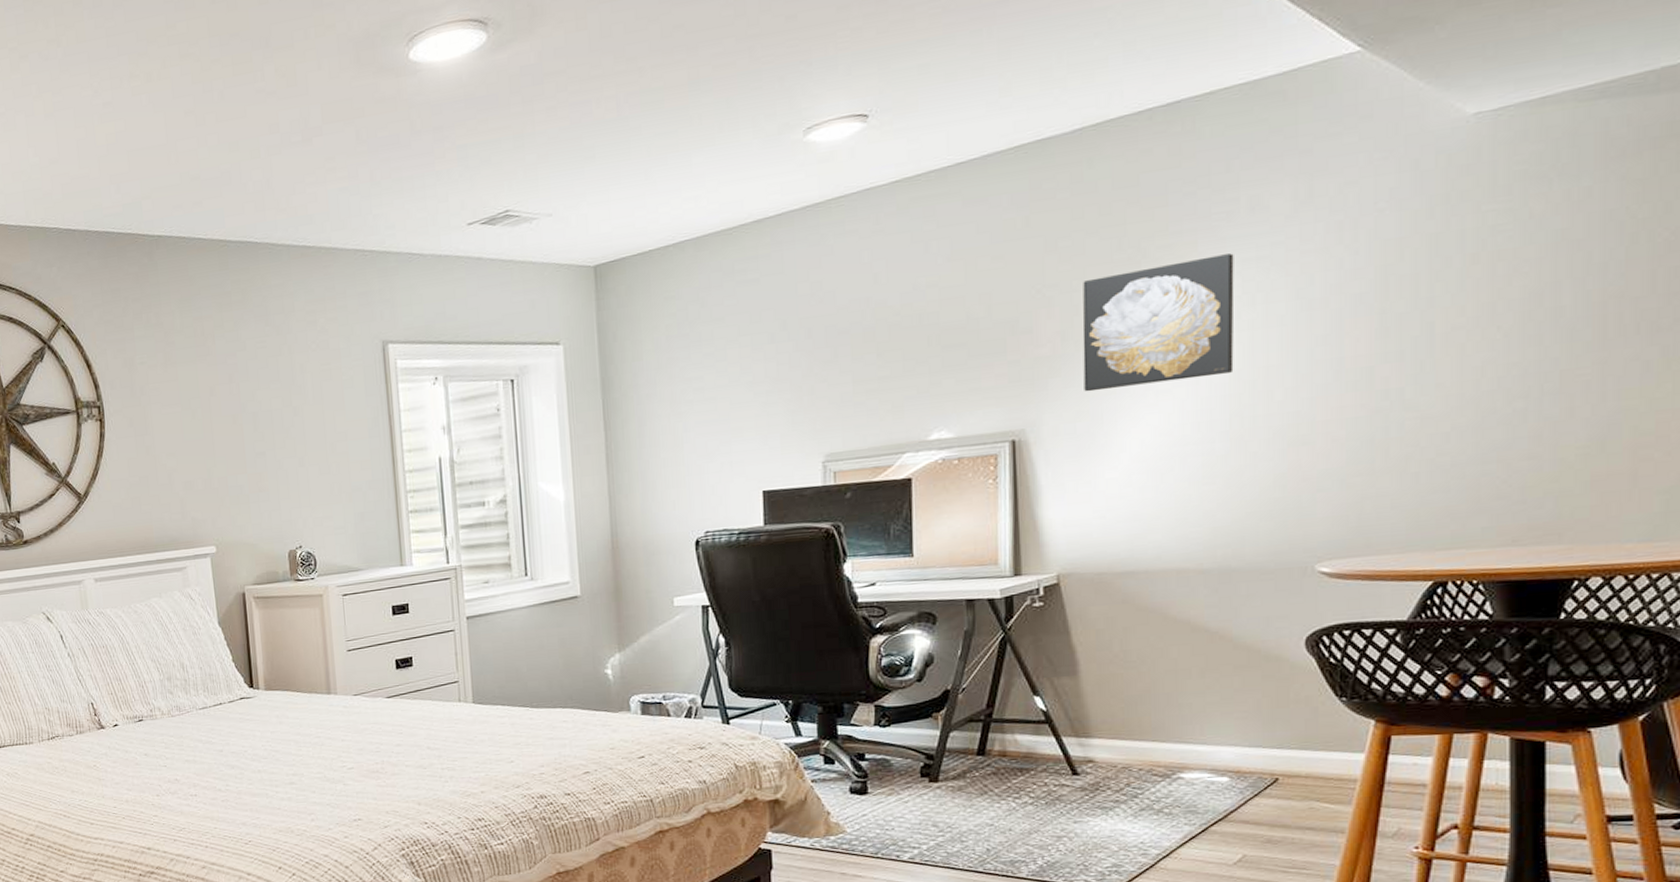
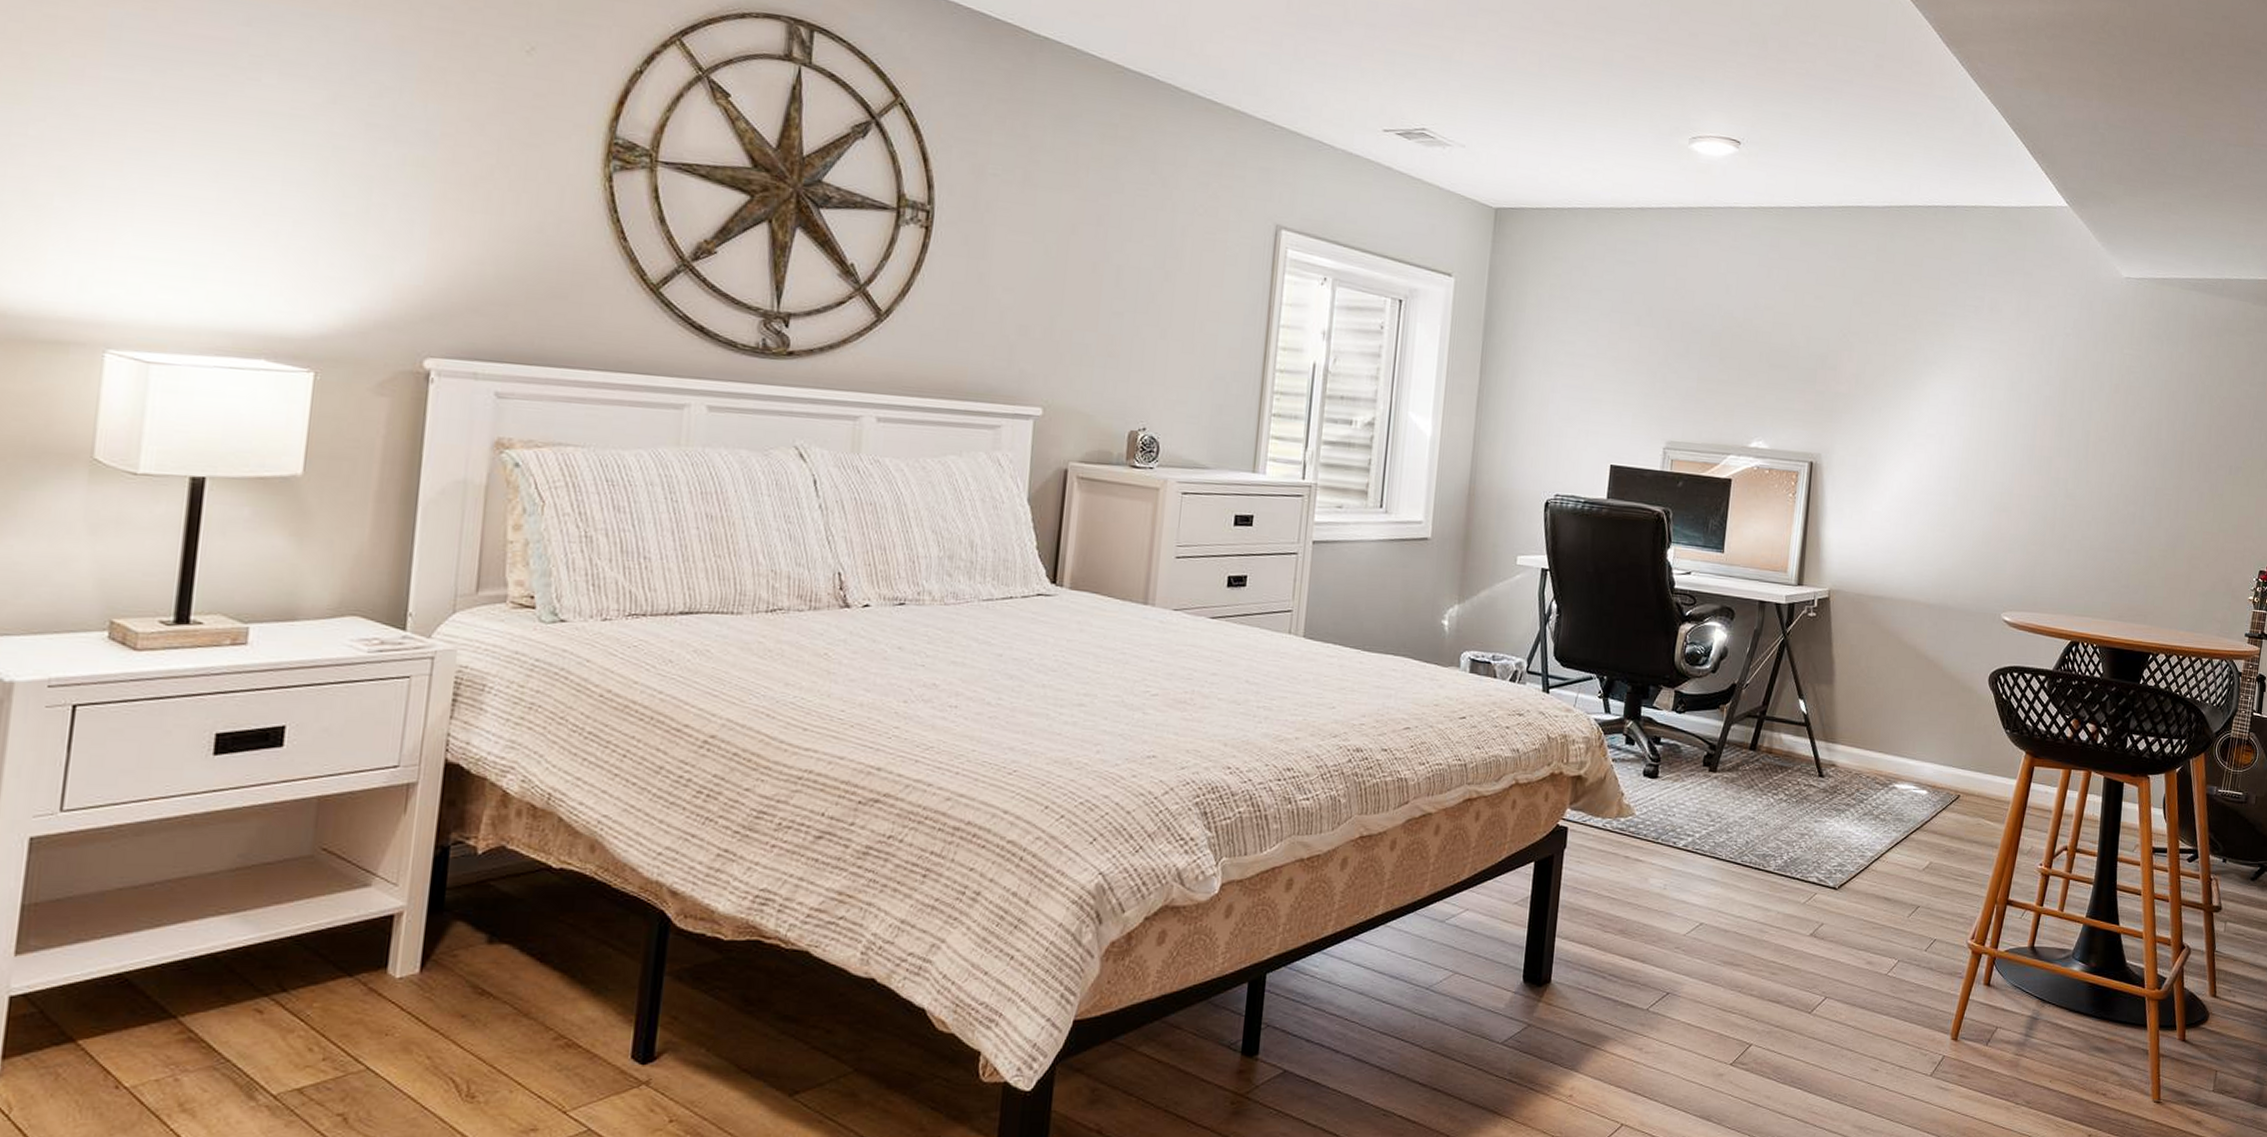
wall art: present [1082,253,1235,392] -> none [1866,335,1976,440]

